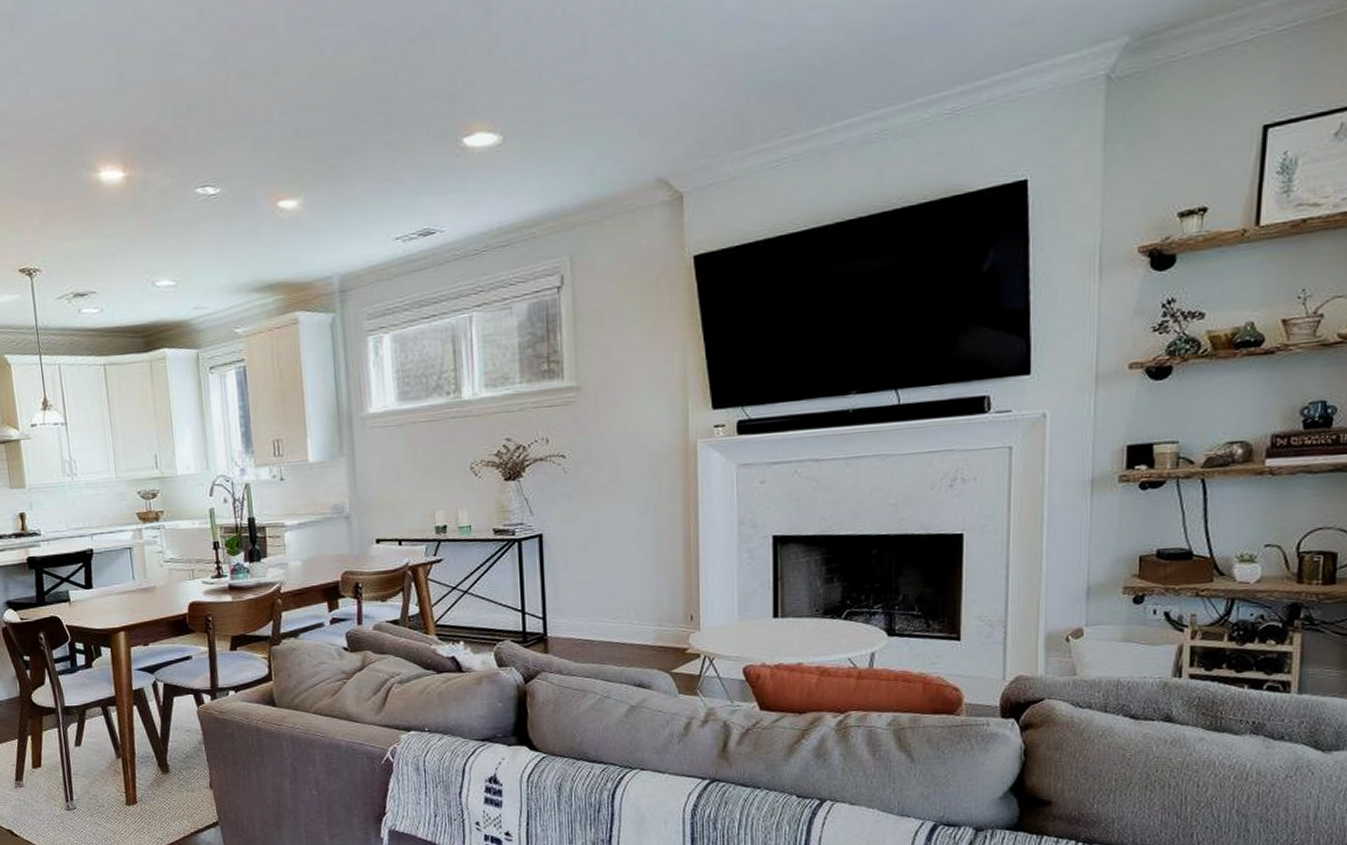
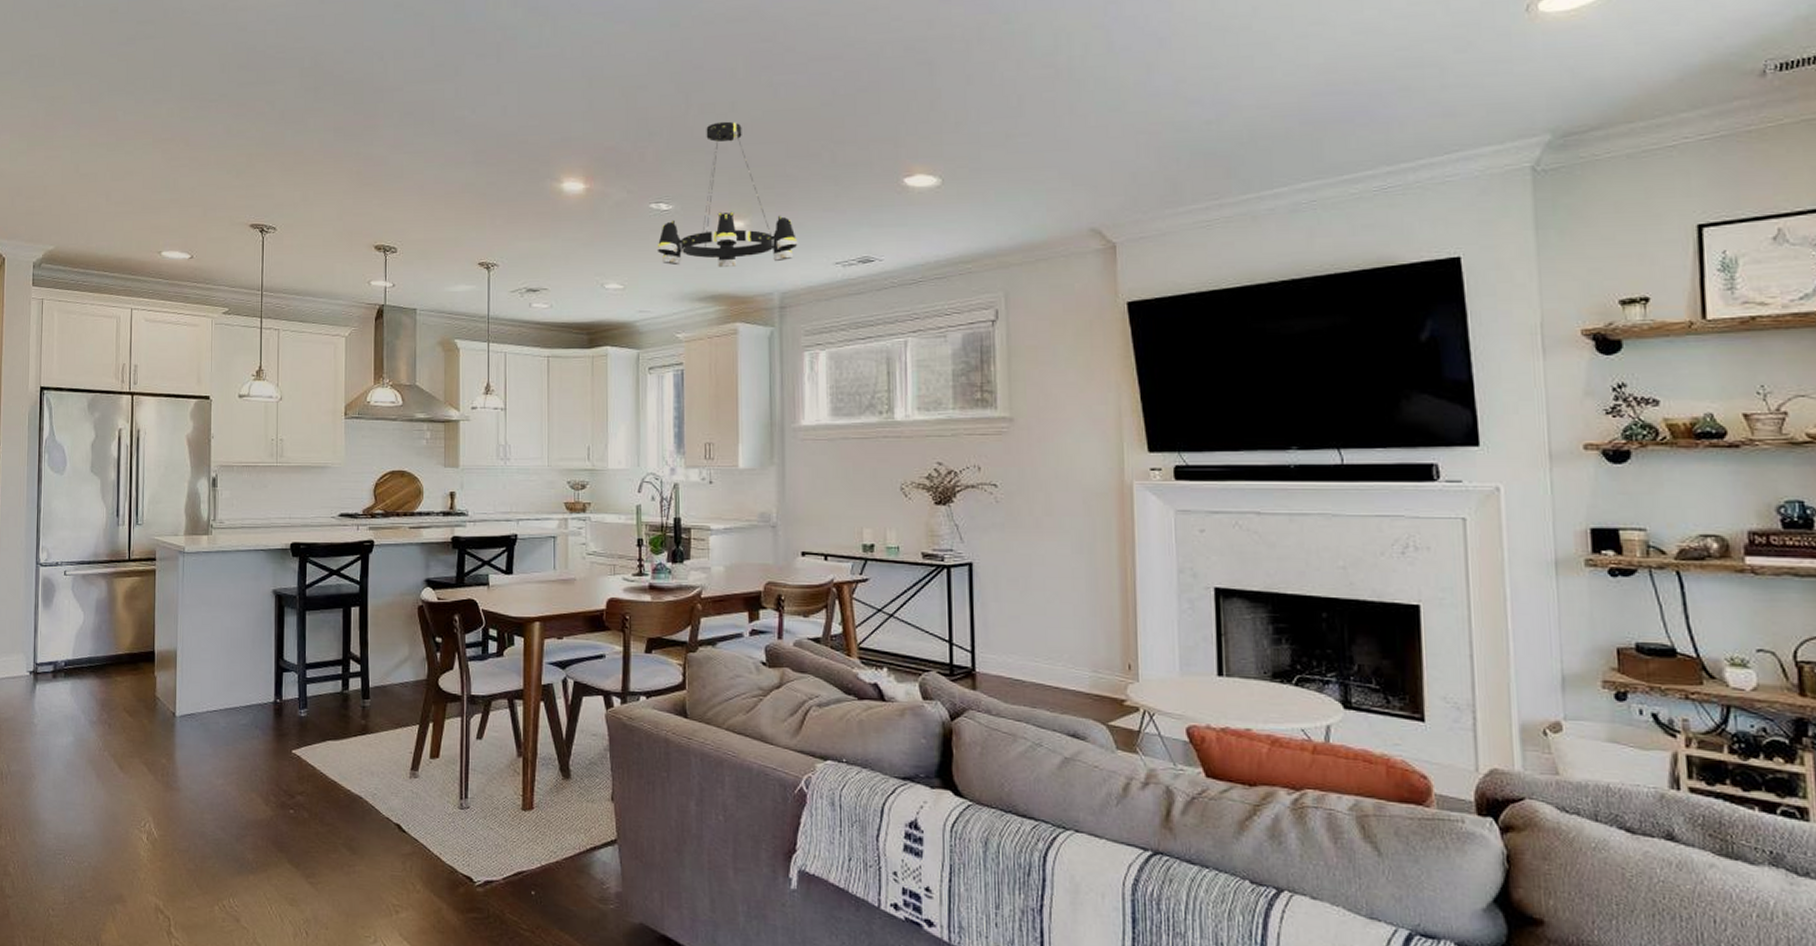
chandelier: none [207,87,355,255] -> present [657,121,798,267]

